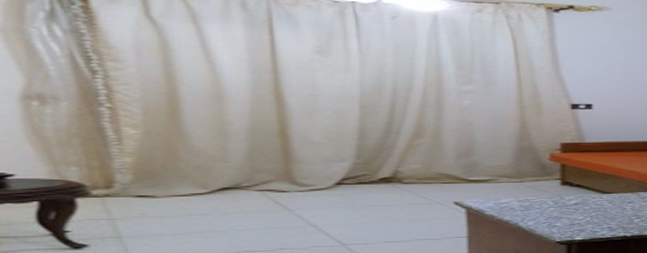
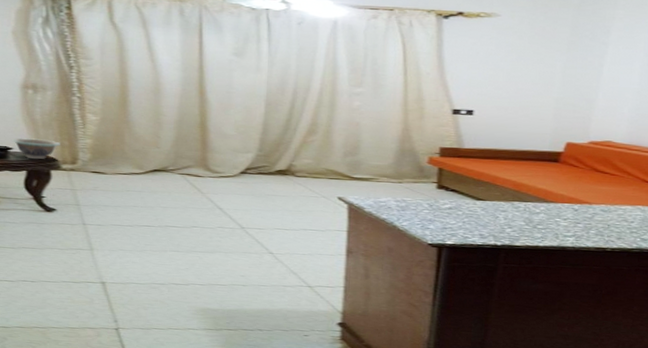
decorative bowl: none [12,161,87,186] -> present [12,138,60,159]

